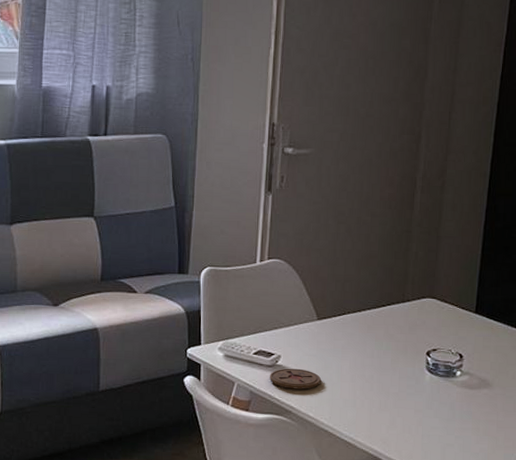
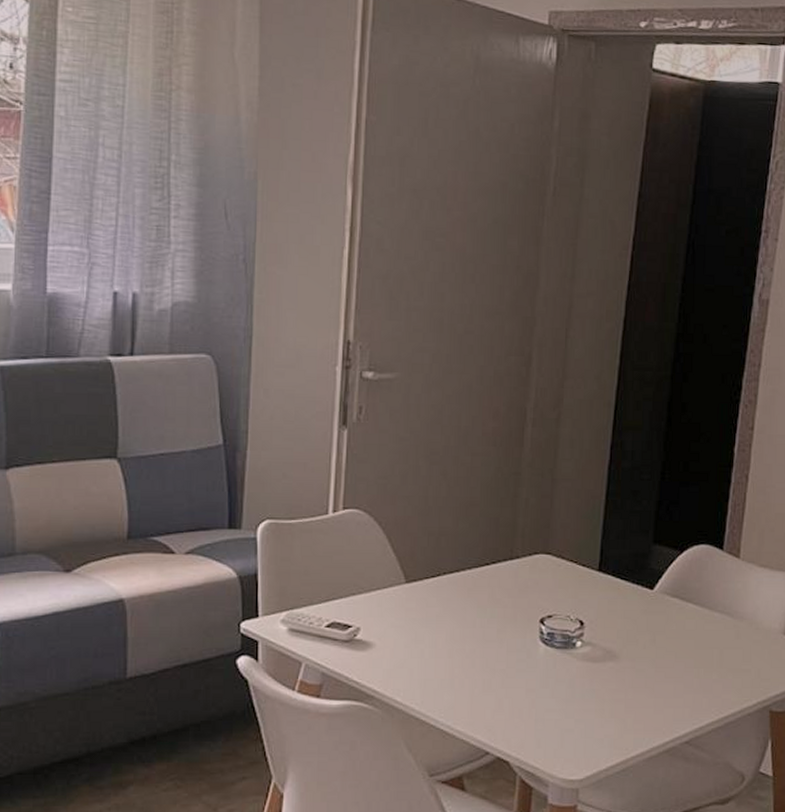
coaster: present [270,368,322,389] -> none [346,643,412,669]

